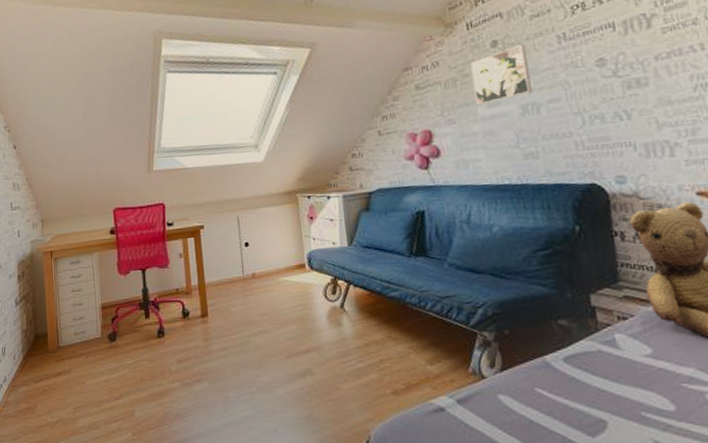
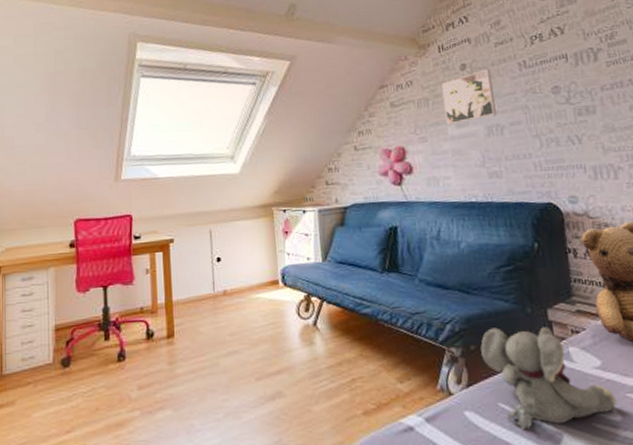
plush elephant: none [515,312,671,418] -> present [480,327,618,432]

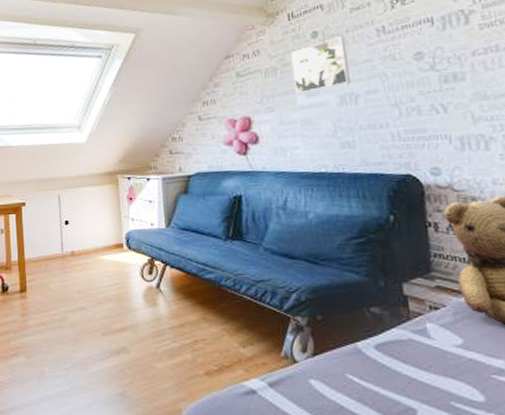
plush elephant: present [480,327,618,432] -> none [328,299,481,405]

